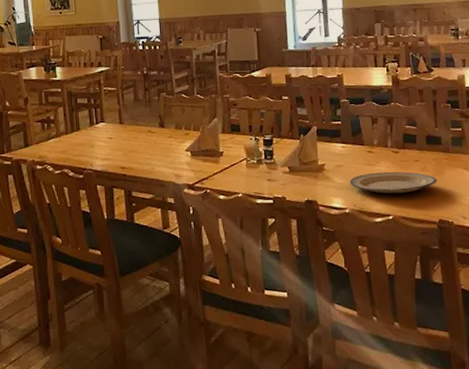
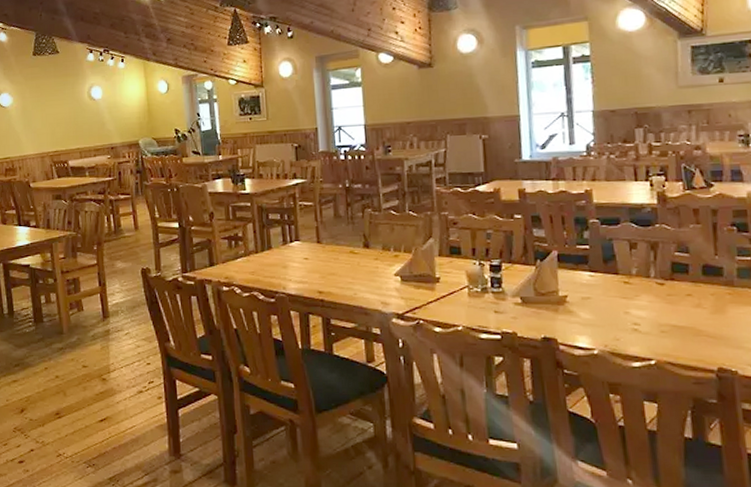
plate: present [349,171,438,194] -> none [599,307,717,334]

